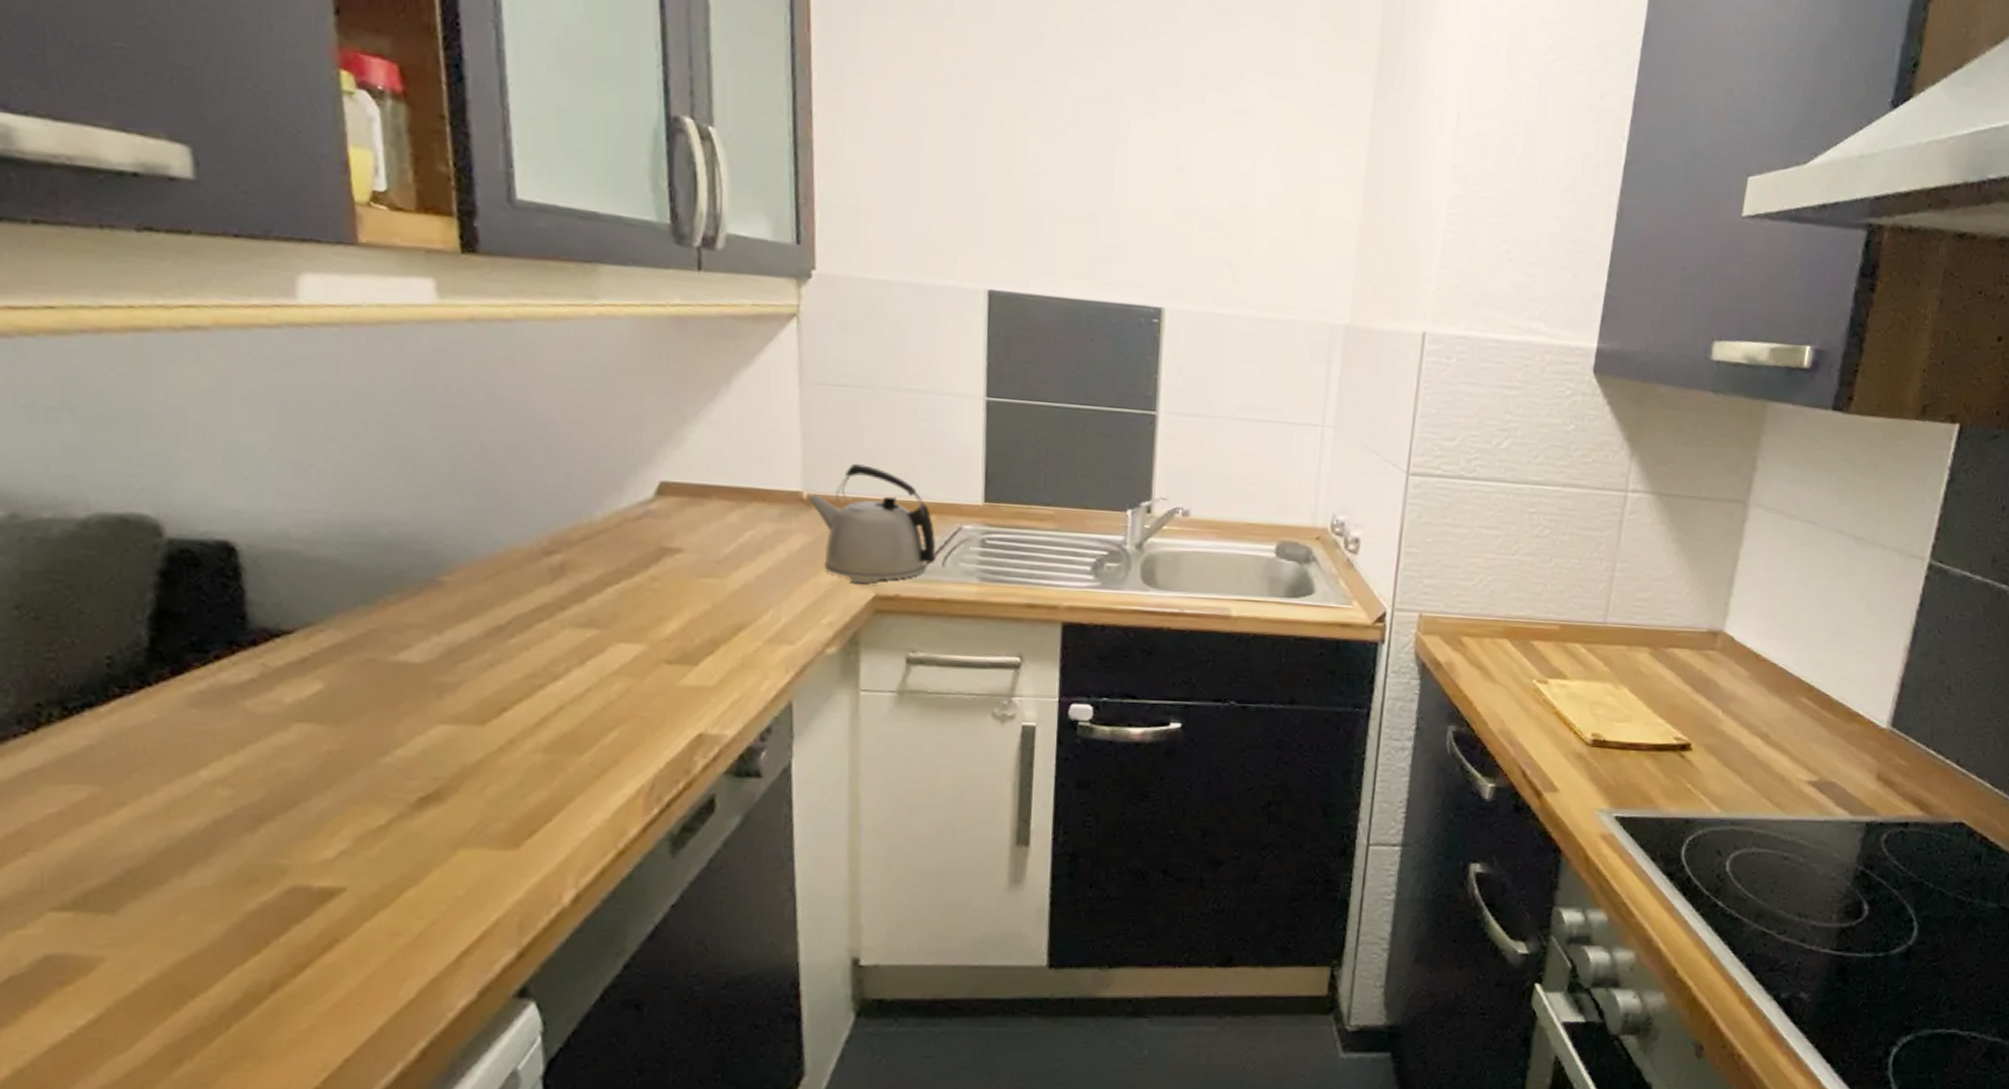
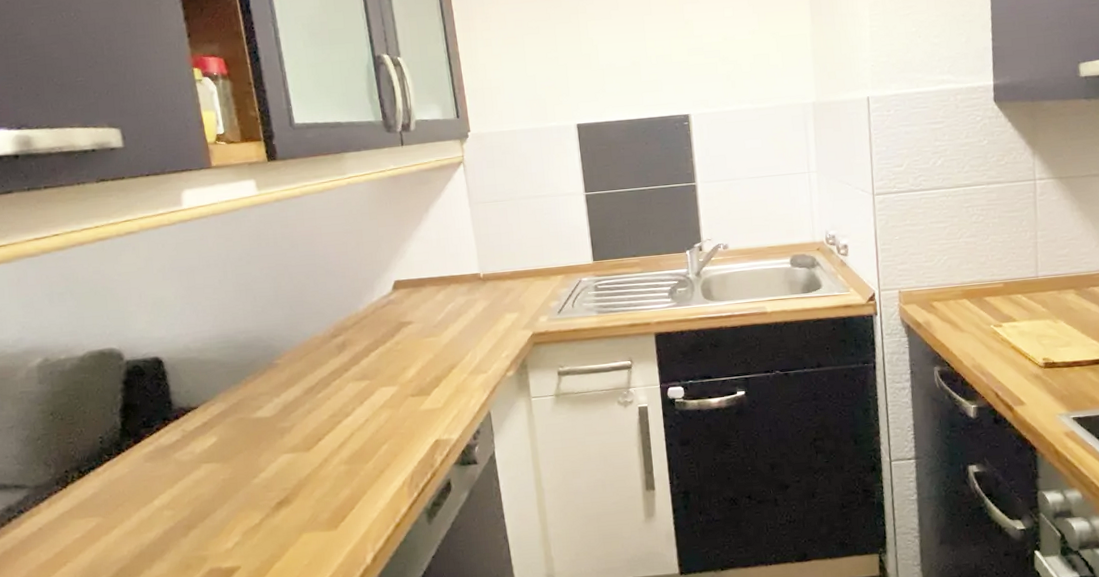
kettle: present [806,464,936,585] -> none [482,249,568,327]

